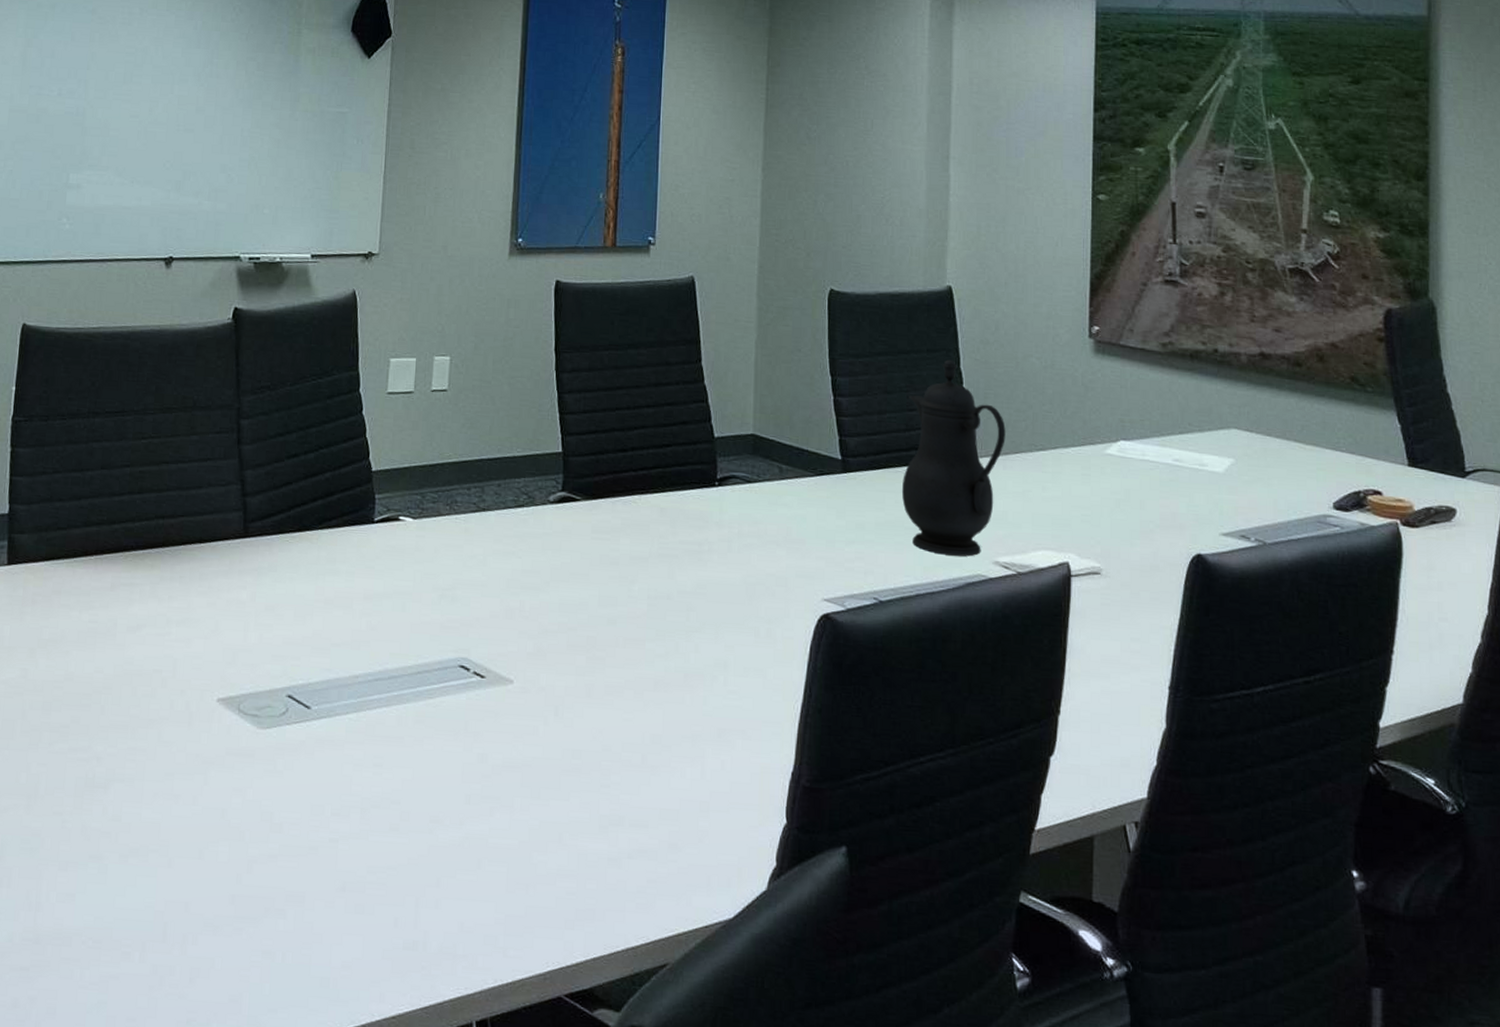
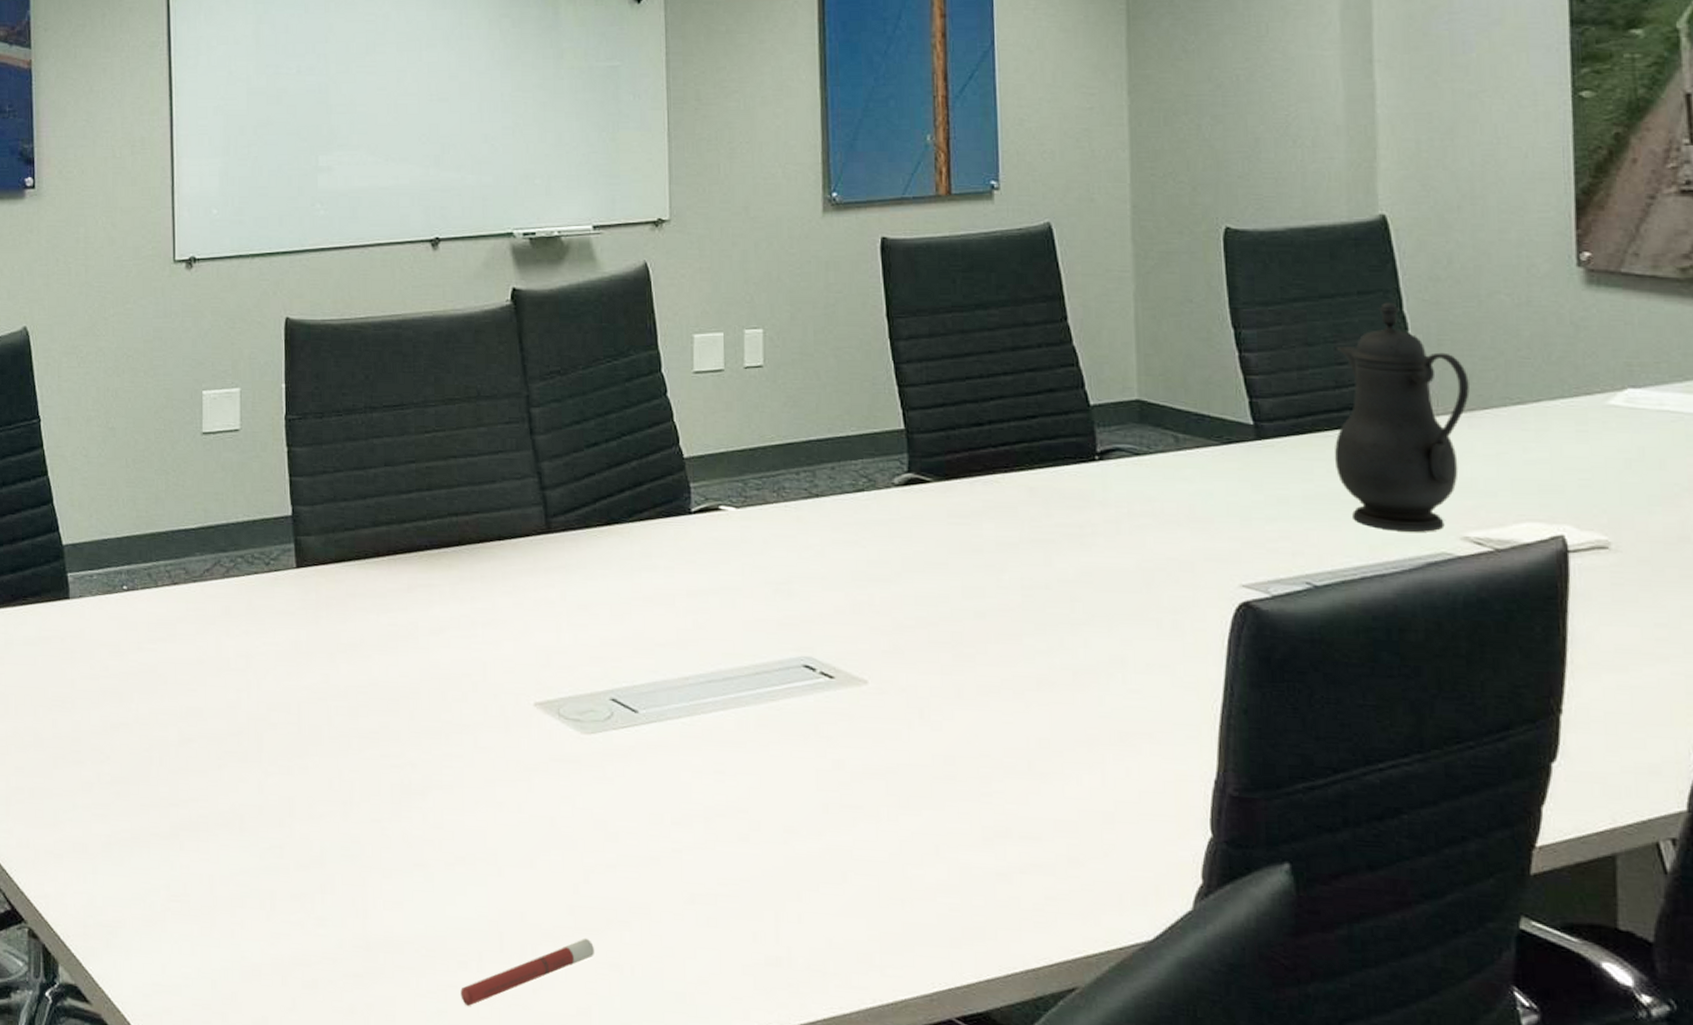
marker pen: none [121,926,251,996] -> present [460,937,595,1006]

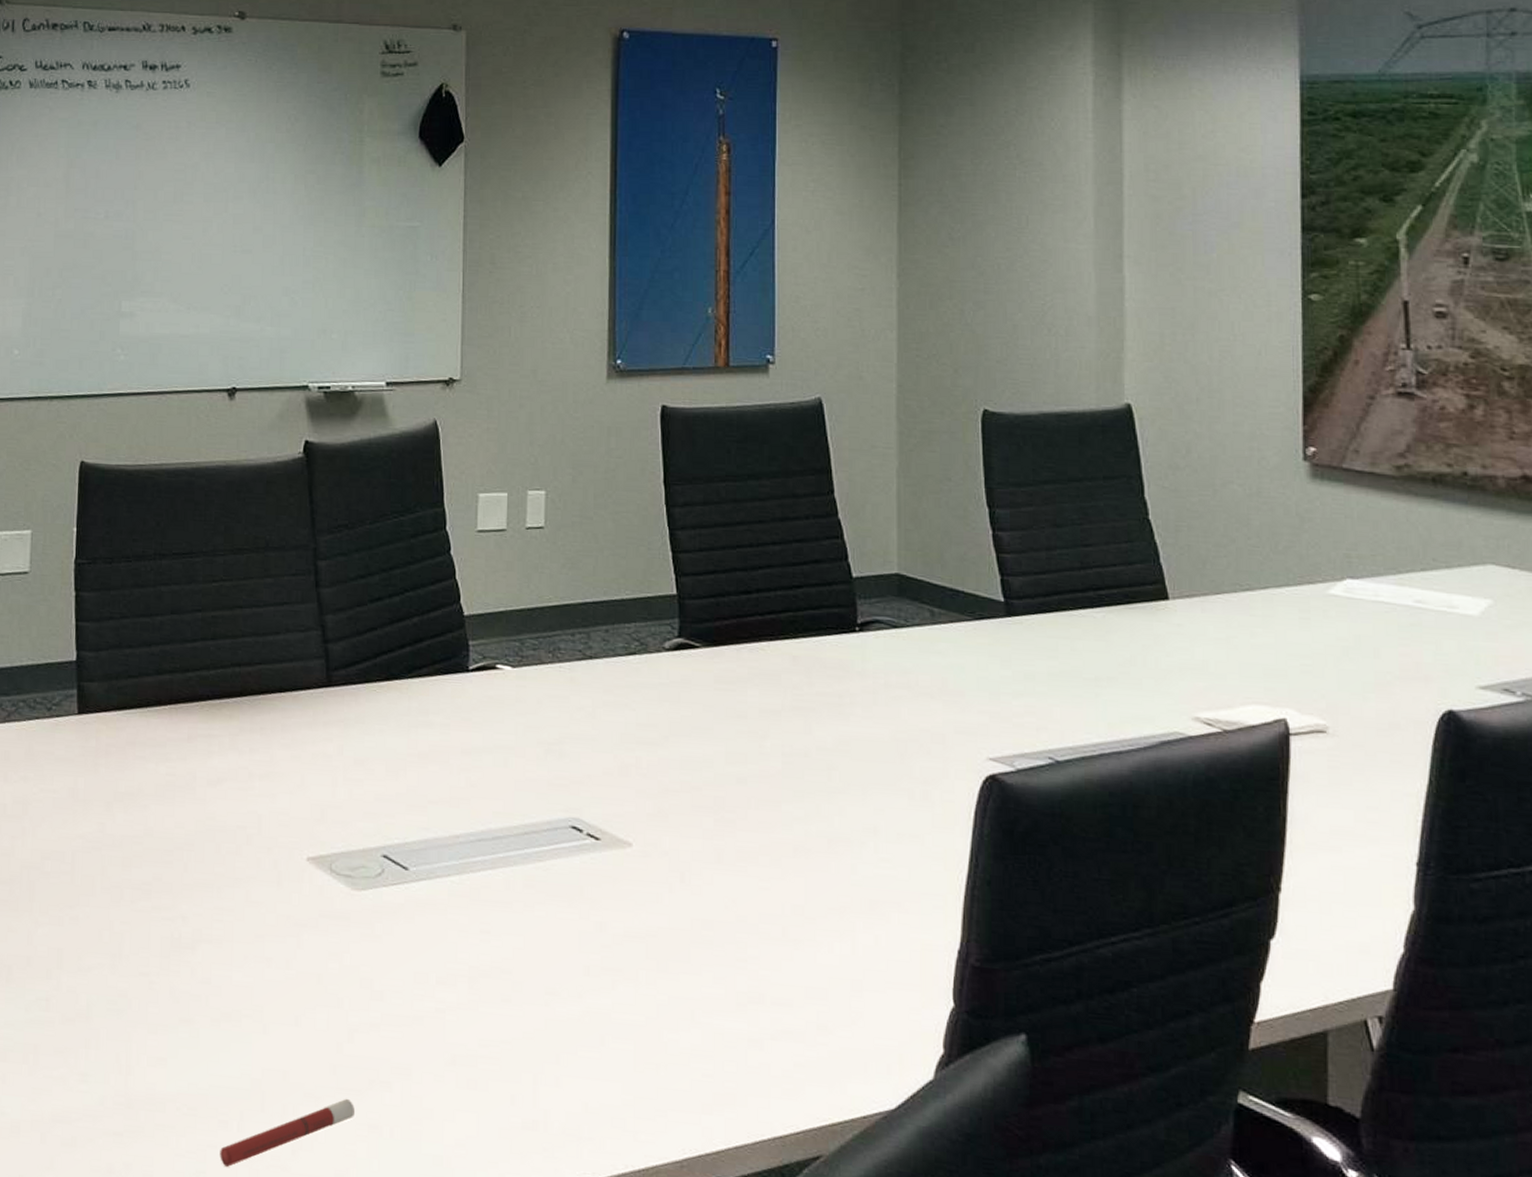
coffeepot: present [1334,302,1470,532] -> none [1077,487,1203,711]

